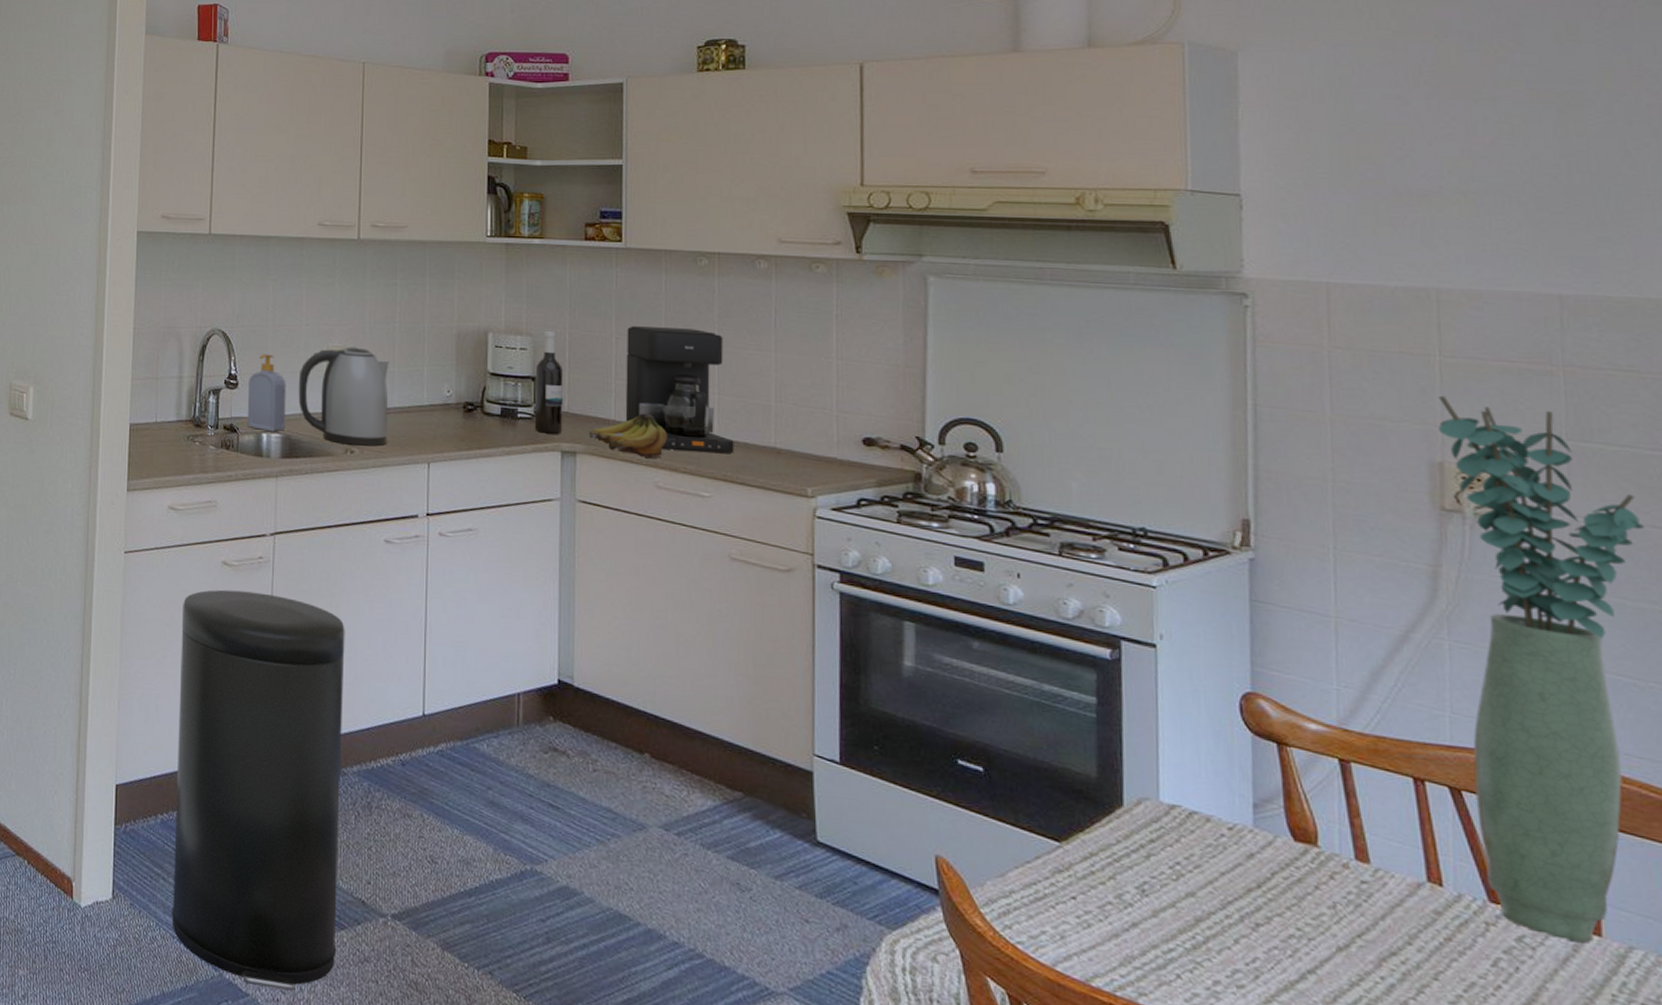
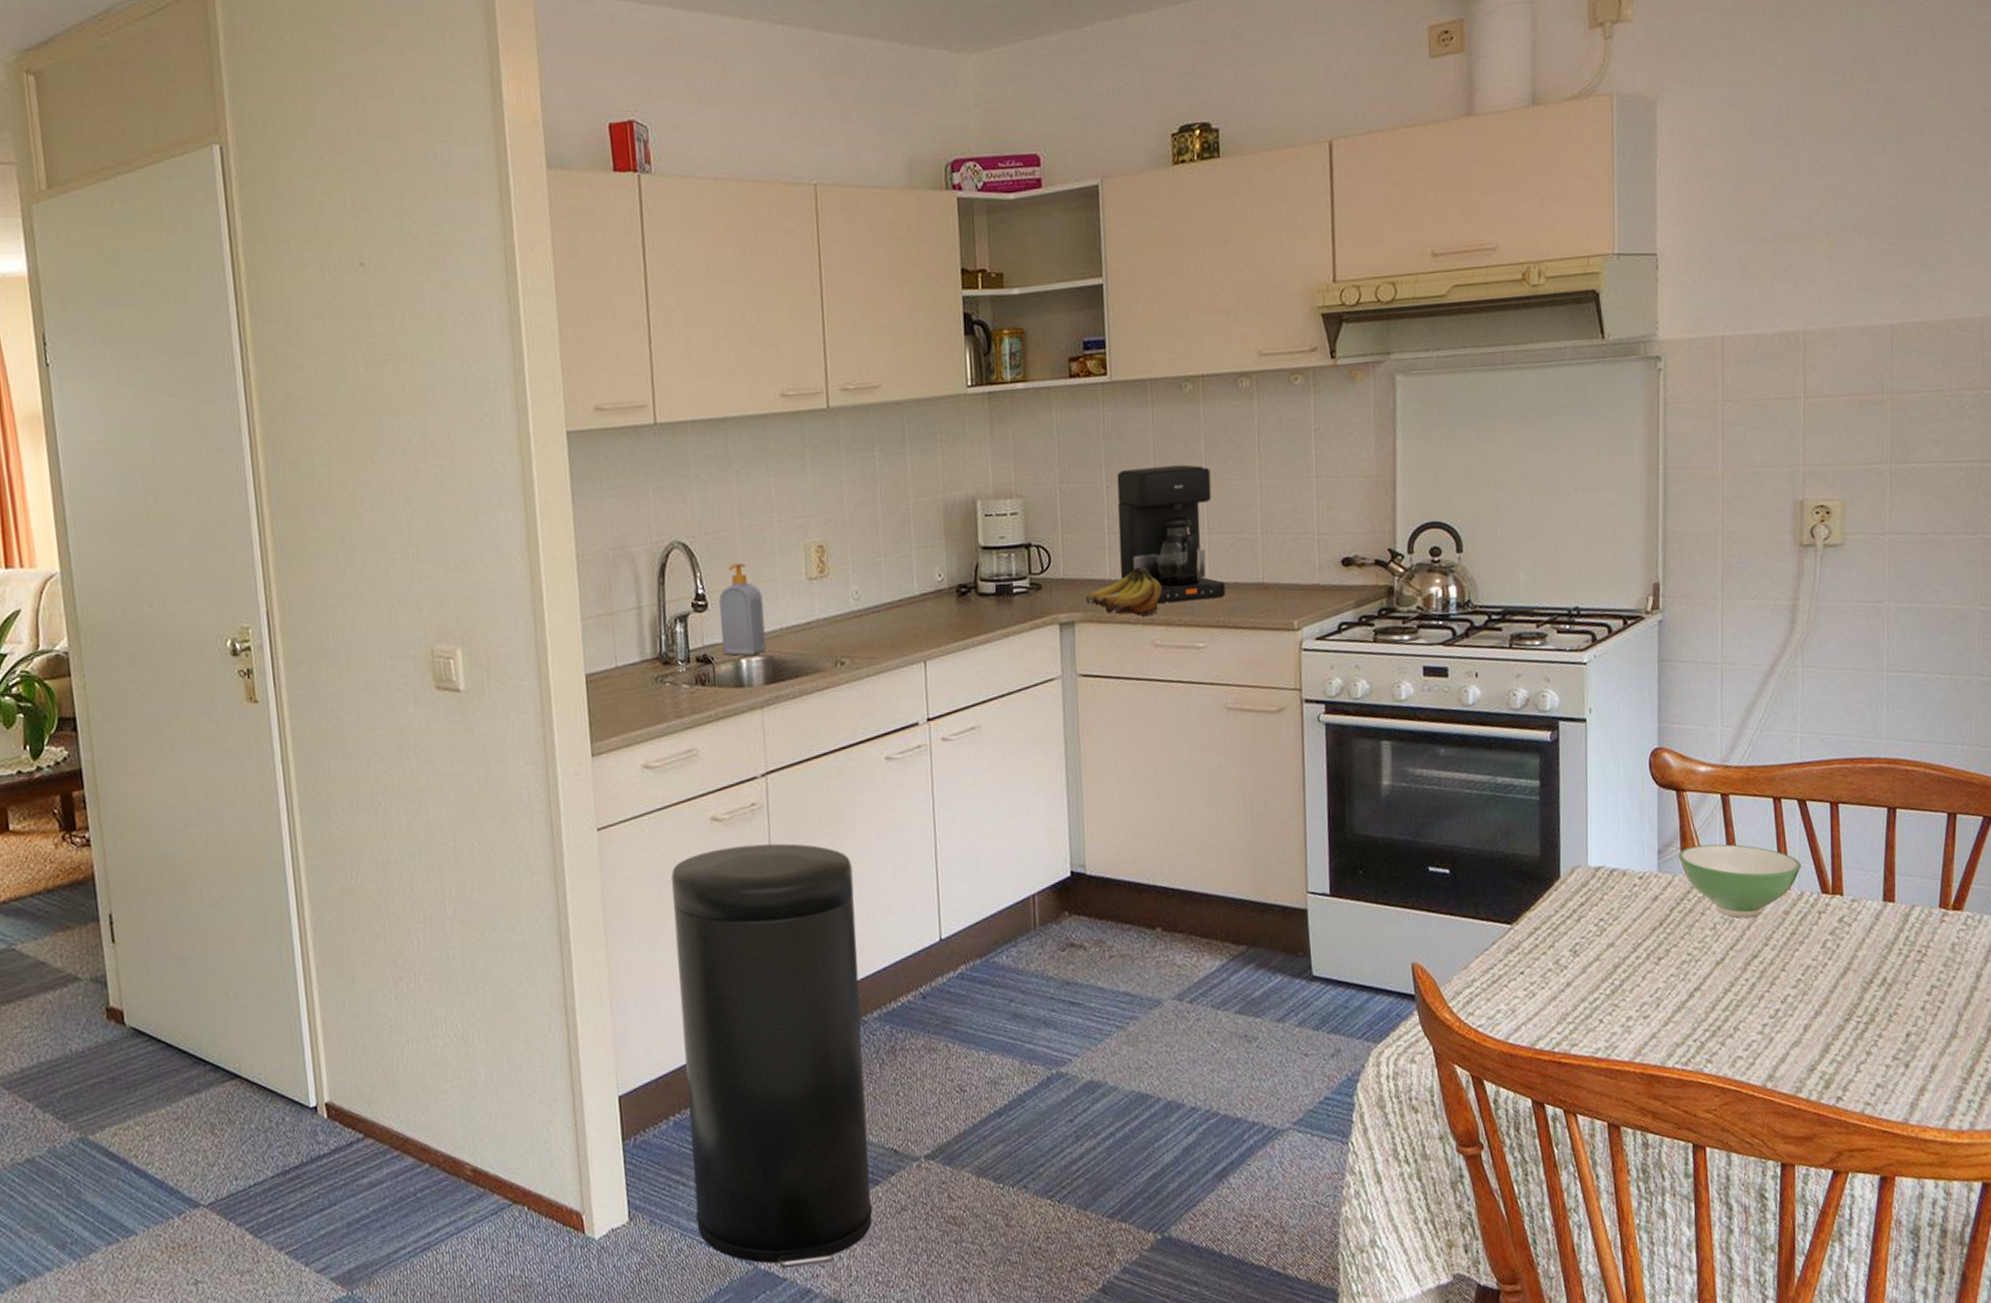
kettle: present [298,346,389,447] -> none [775,539,880,657]
wine bottle: present [534,330,564,434] -> none [1027,488,1060,607]
bowl: none [1280,808,1458,908] -> present [1678,844,1802,918]
vase: present [1438,395,1644,943] -> none [1801,435,1939,912]

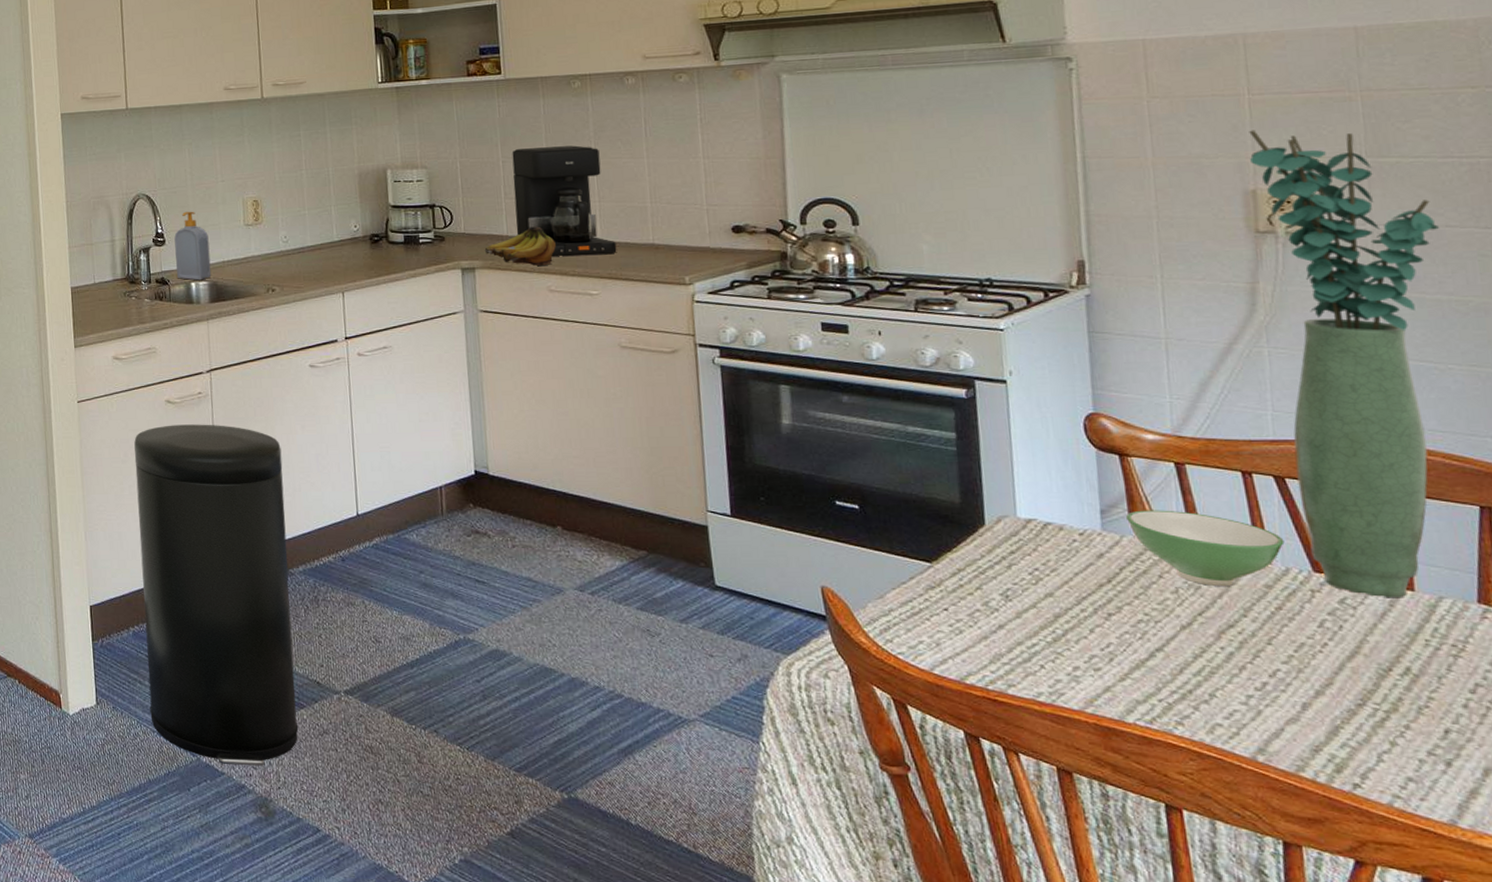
vase: none [1801,435,1939,912] -> present [1249,130,1439,597]

